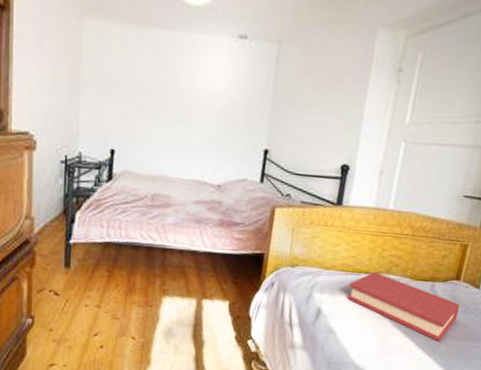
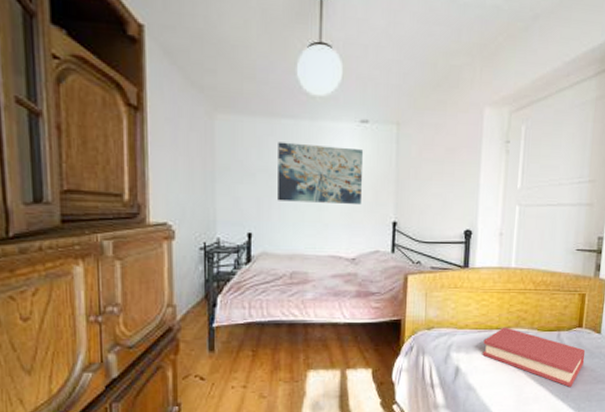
wall art: none [144,53,240,128] -> present [278,142,364,204]

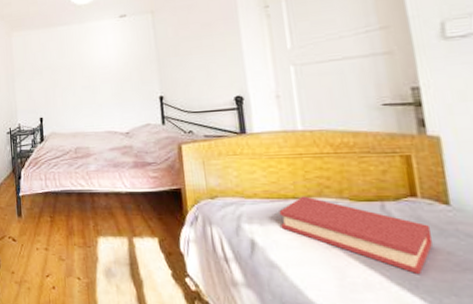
wall art: present [278,142,364,204] -> none [57,39,128,90]

